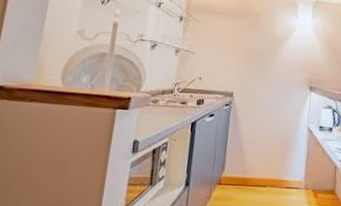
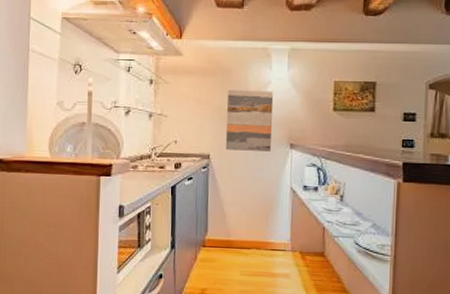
wall art: none [249,32,298,93] -> present [225,89,274,151]

